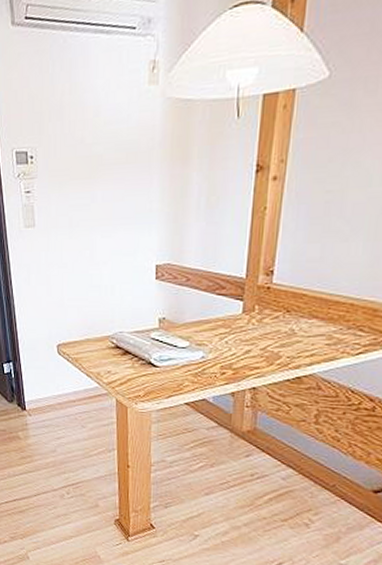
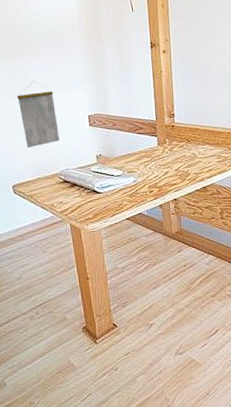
calendar: none [74,215,117,301] -> present [17,80,60,148]

